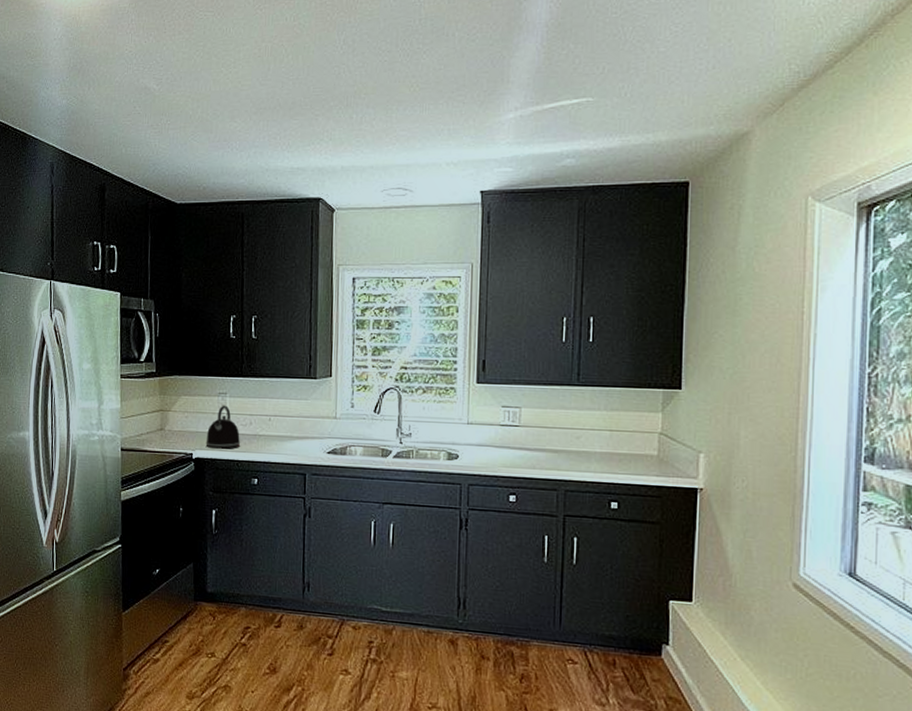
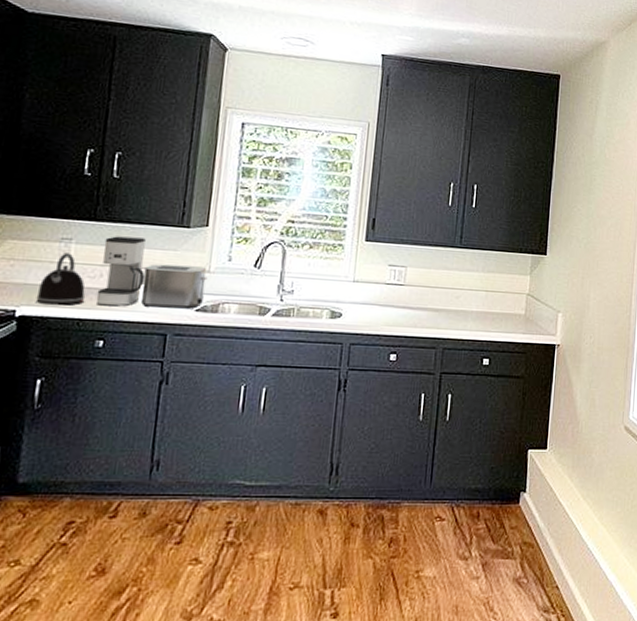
coffee maker: none [249,389,285,450] -> present [96,236,146,307]
toaster: none [283,412,335,452] -> present [141,264,208,309]

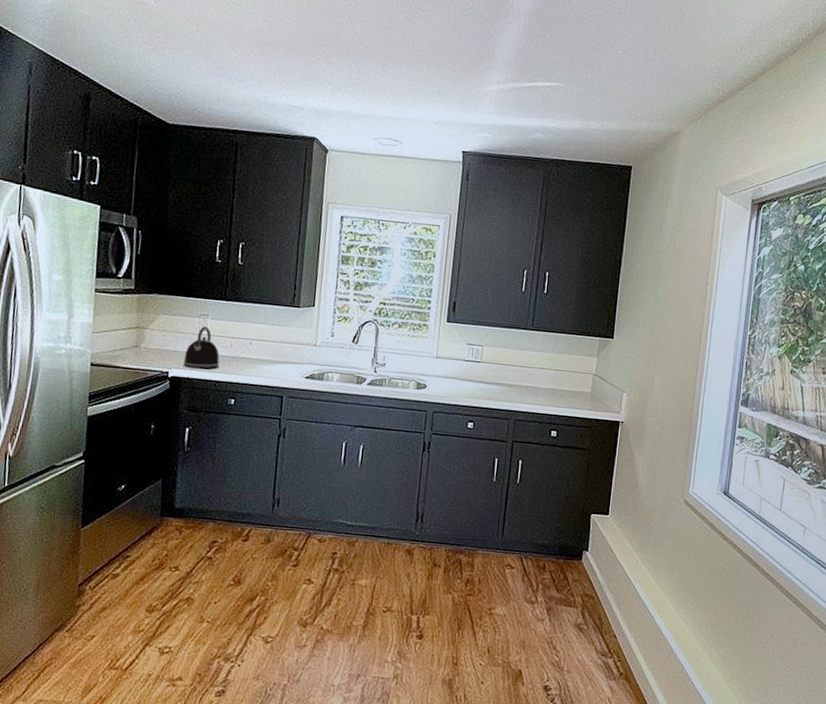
coffee maker: present [96,236,146,307] -> none [228,313,265,373]
toaster: present [141,264,208,309] -> none [263,337,315,376]

